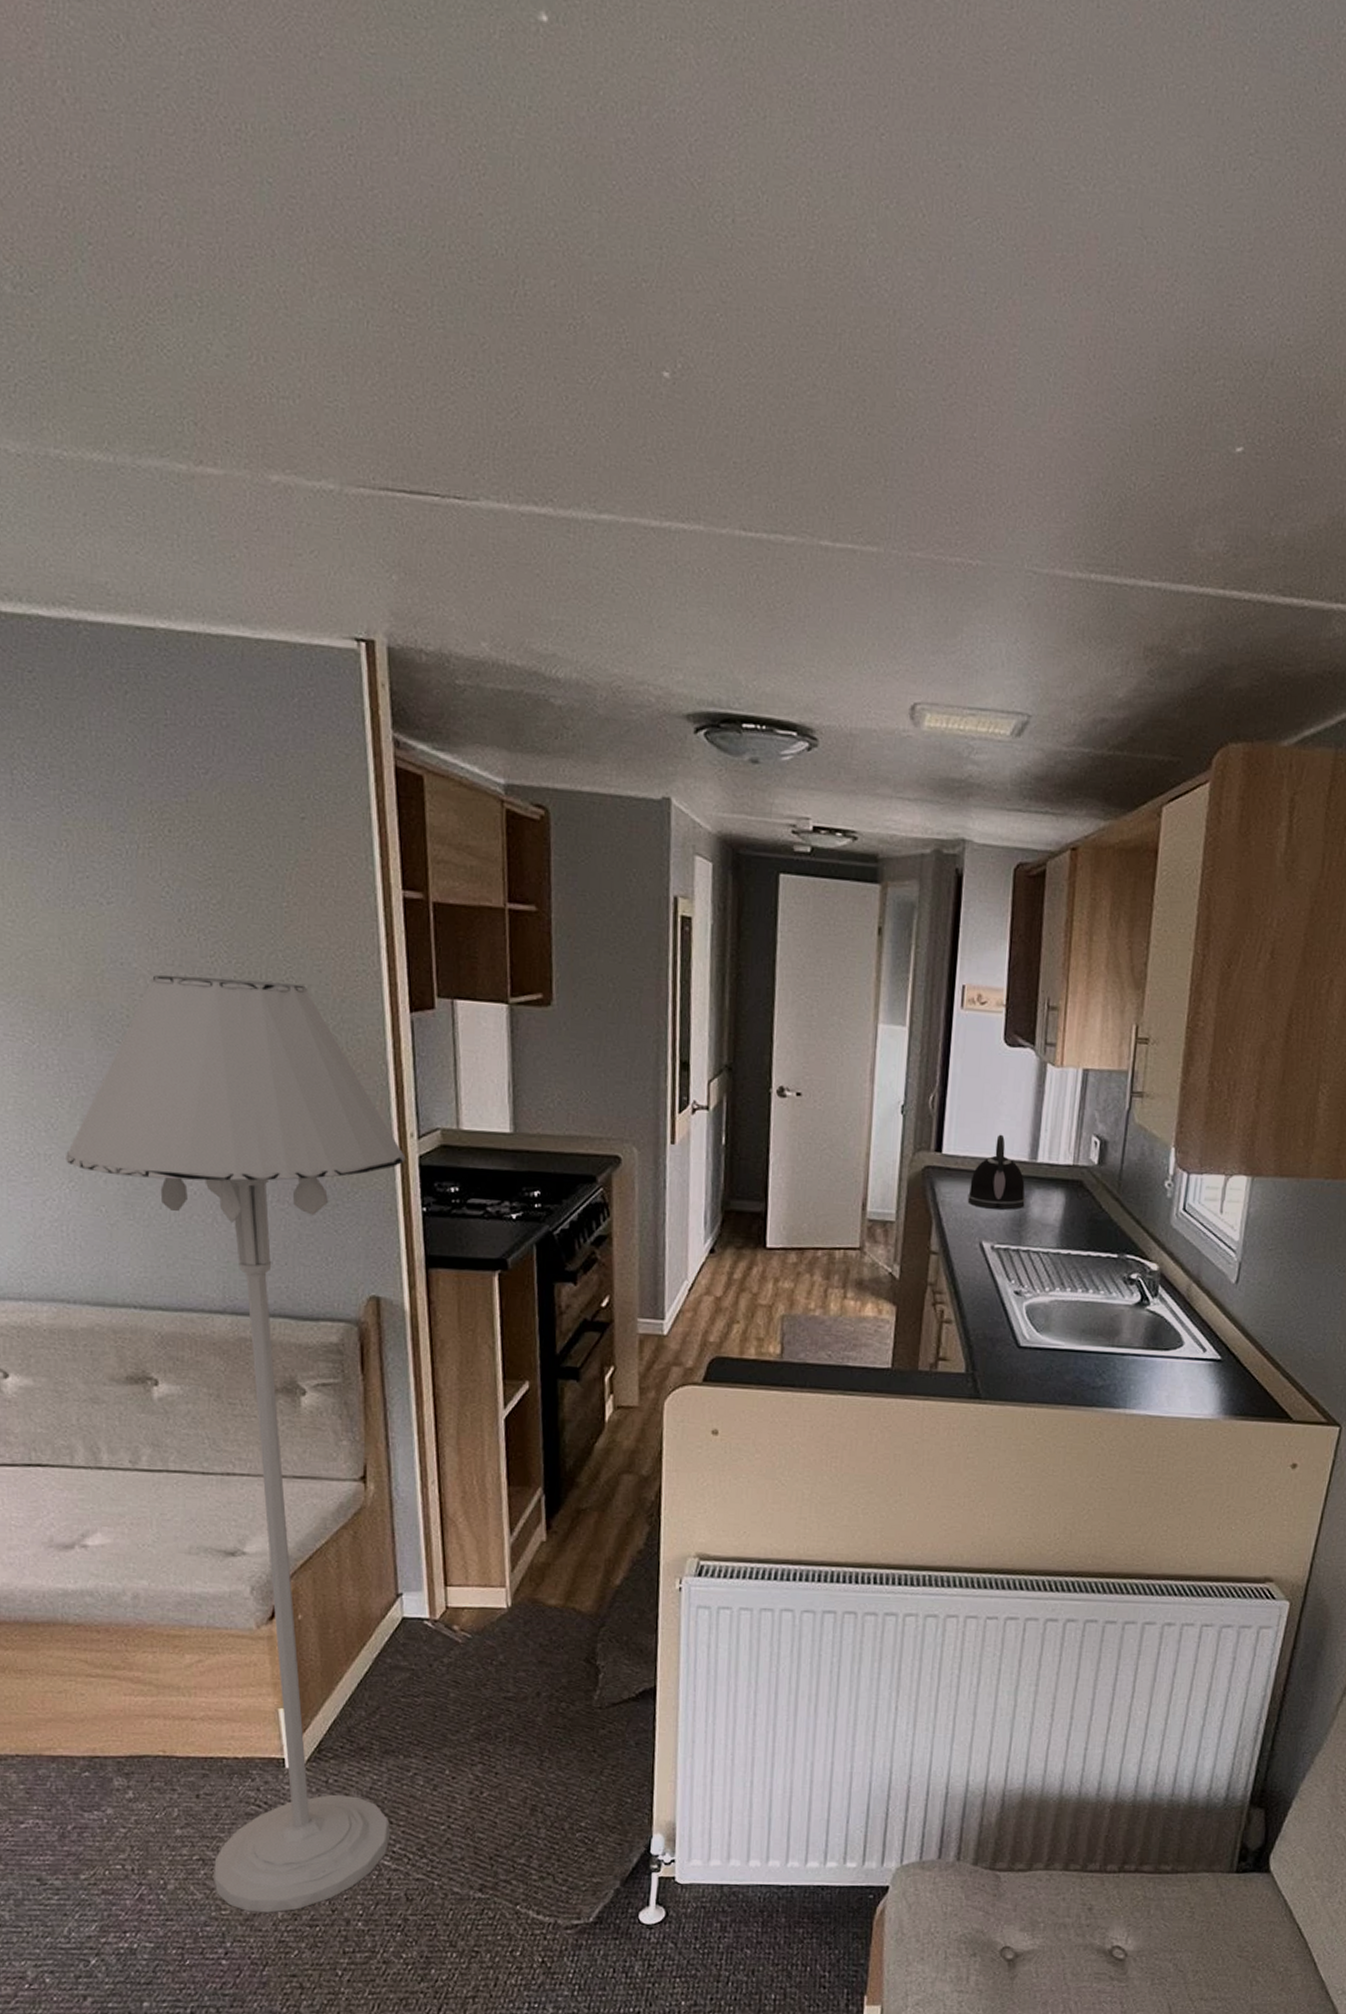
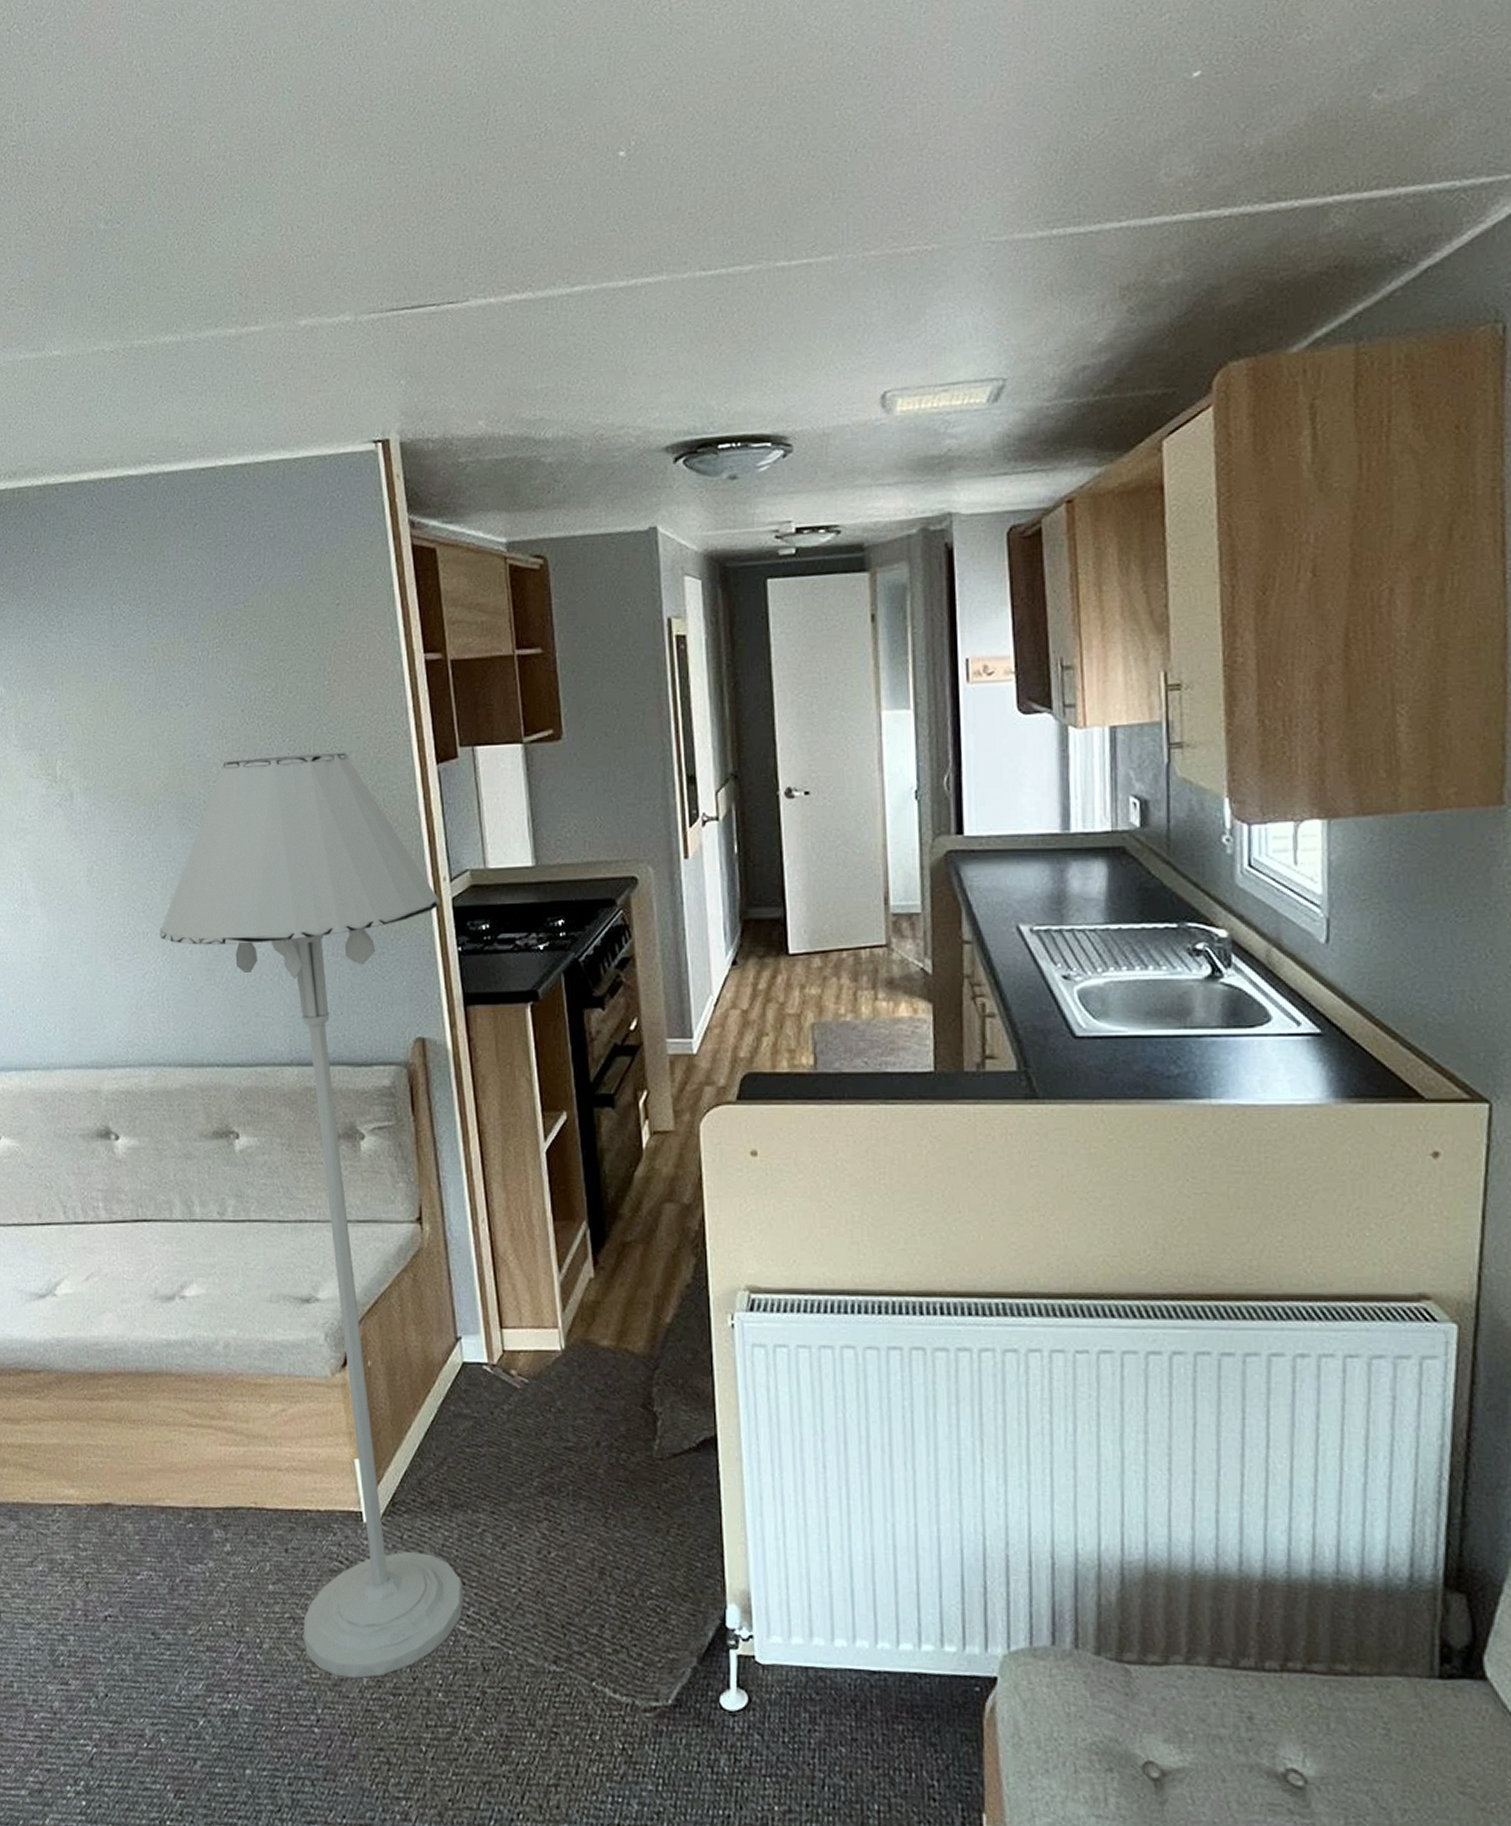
kettle: present [967,1134,1025,1210] -> none [997,807,1062,889]

